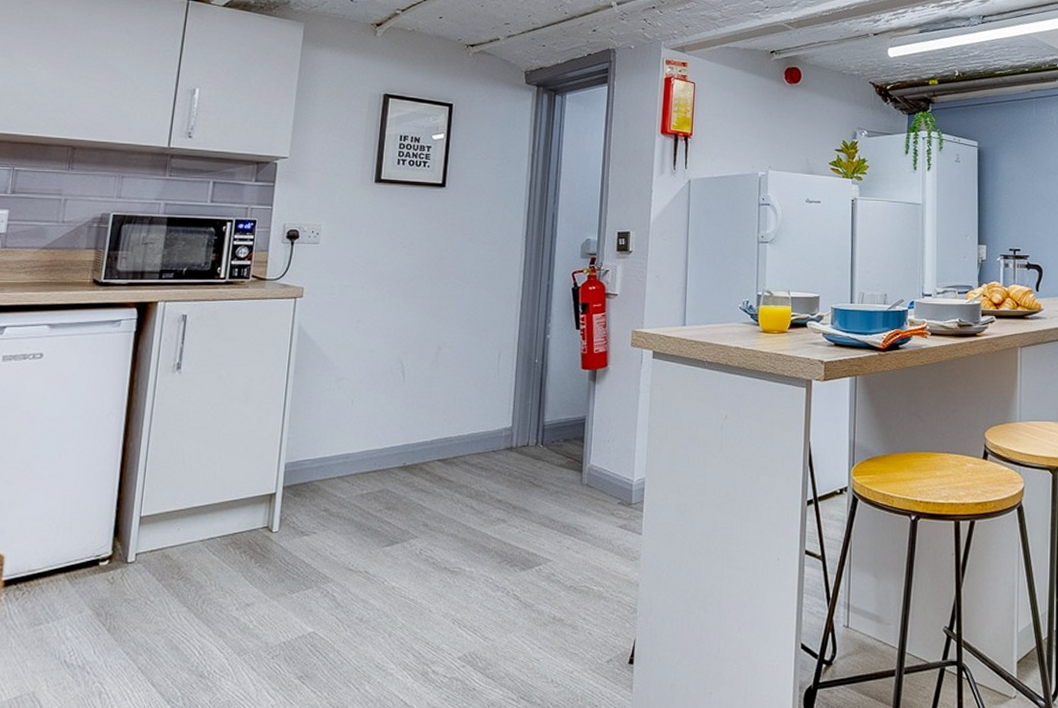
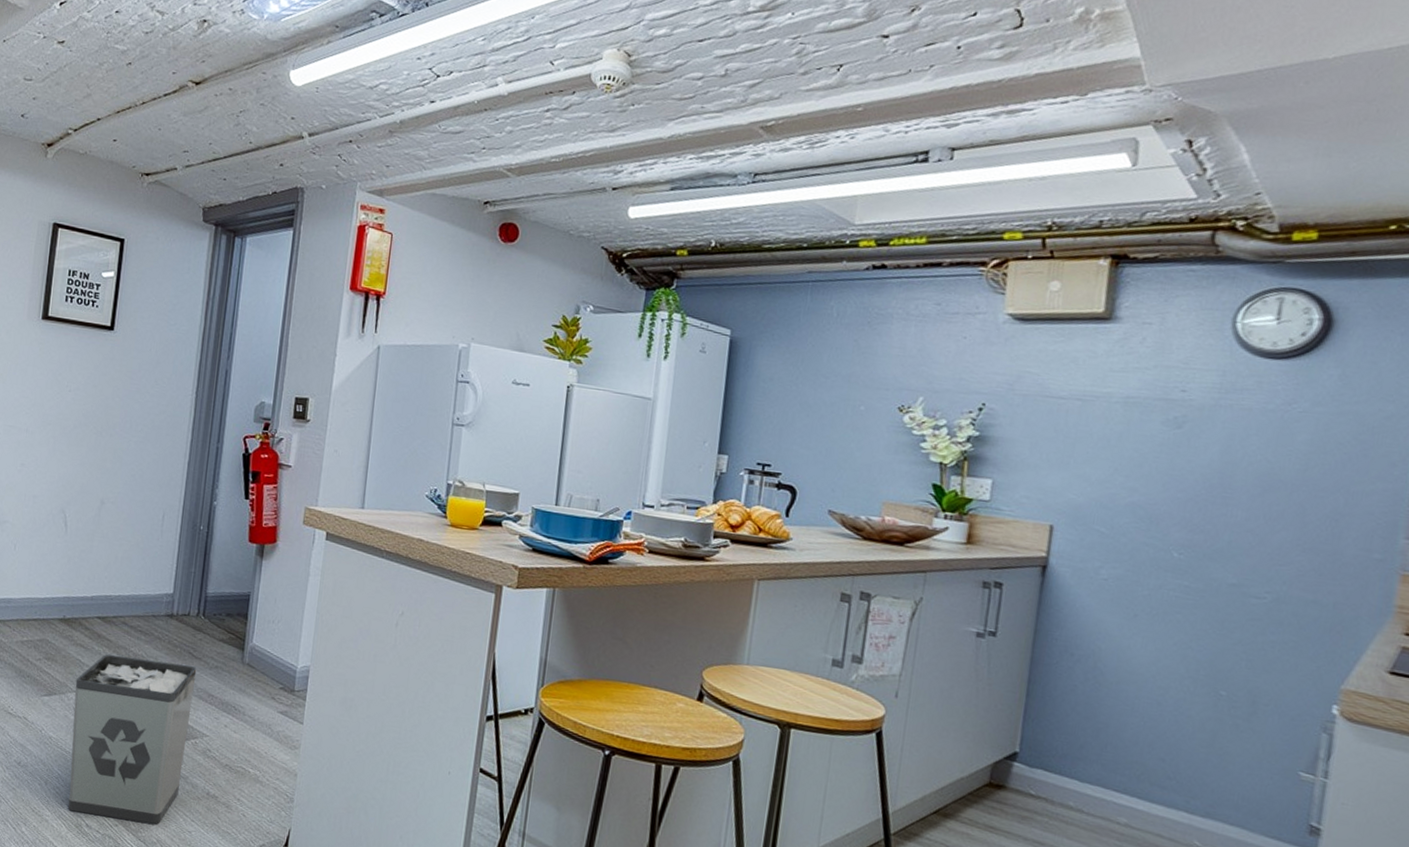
recycling bin: none [413,494,538,660] -> present [68,654,197,825]

